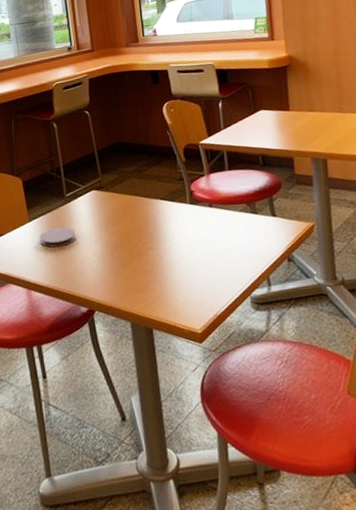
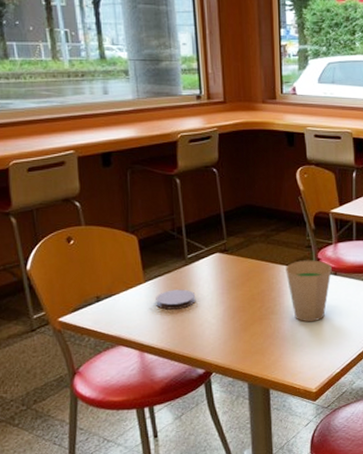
paper cup: none [159,192,207,258] -> present [286,260,332,322]

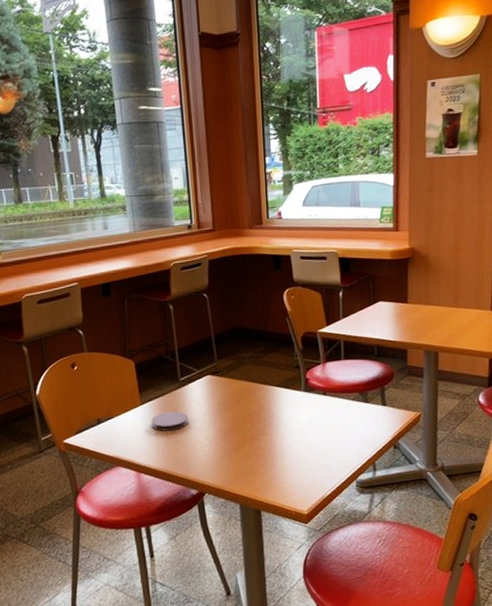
paper cup: present [286,260,332,322] -> none [275,380,321,443]

